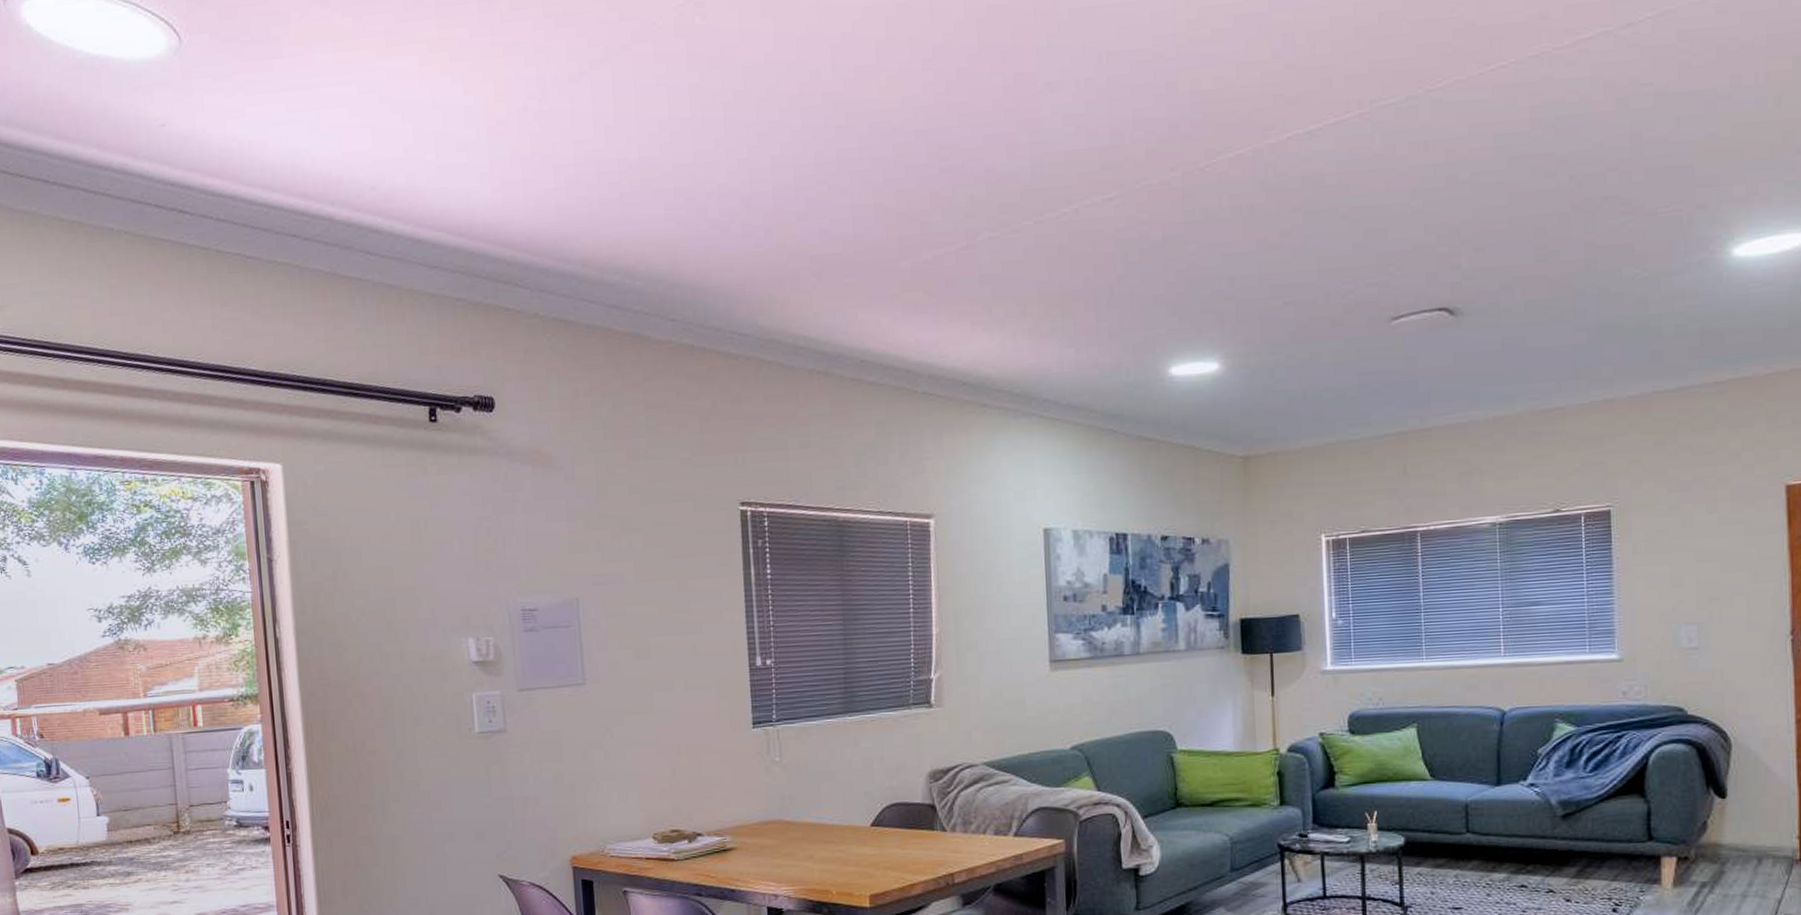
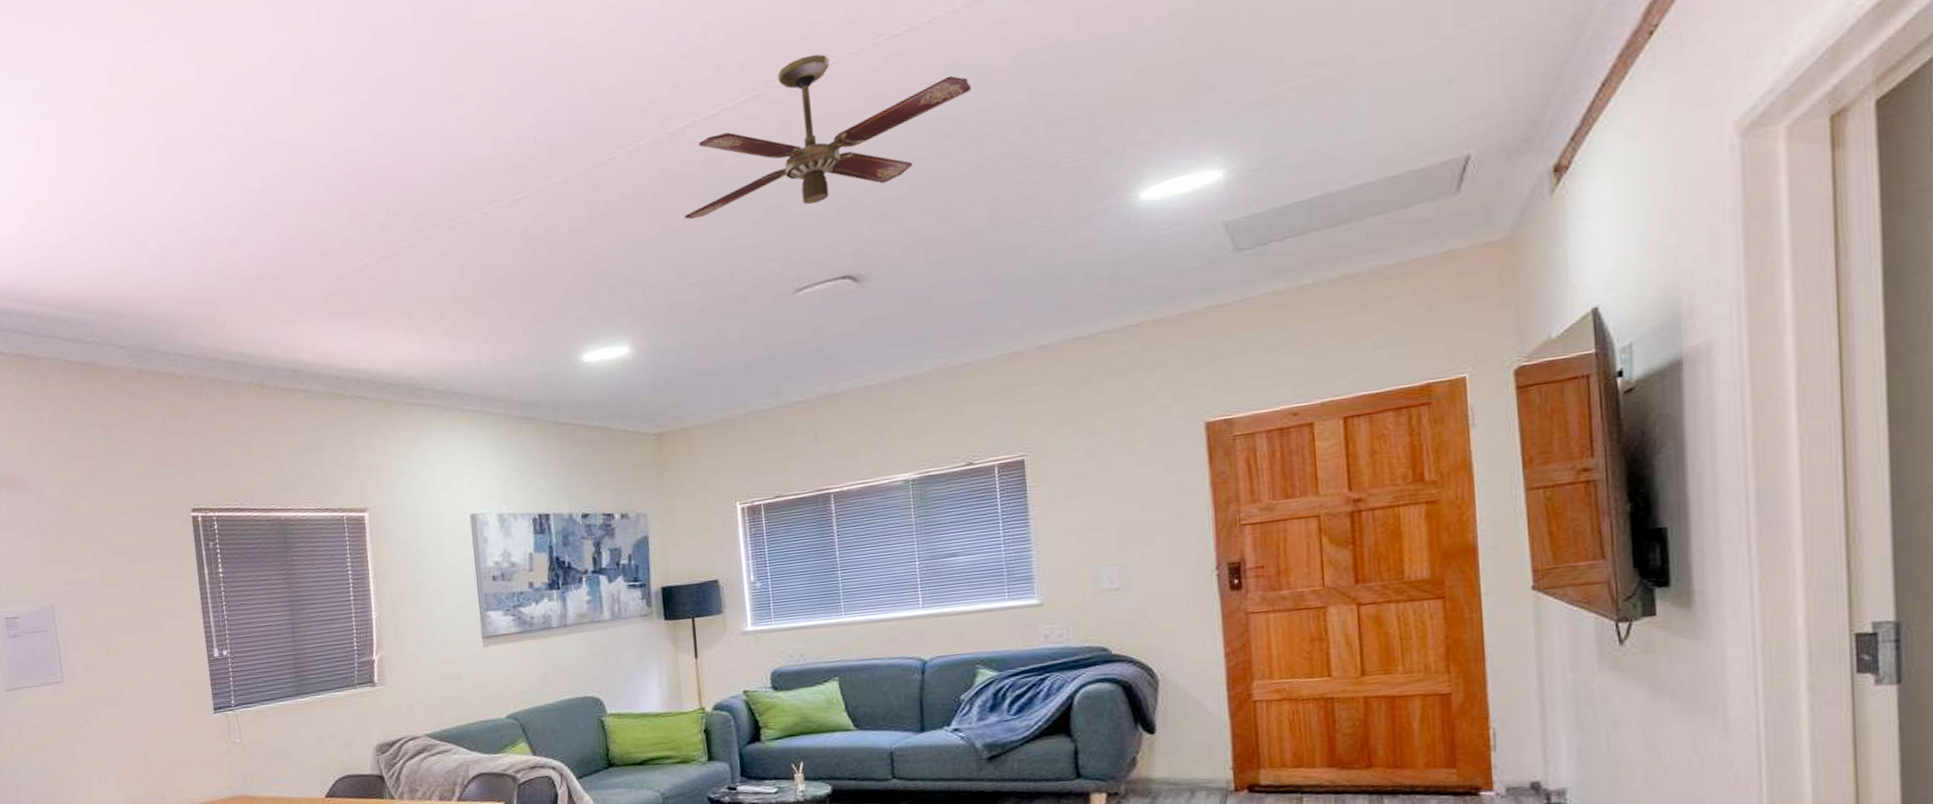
ceiling fan: none [1282,77,1575,236] -> present [684,54,972,220]

